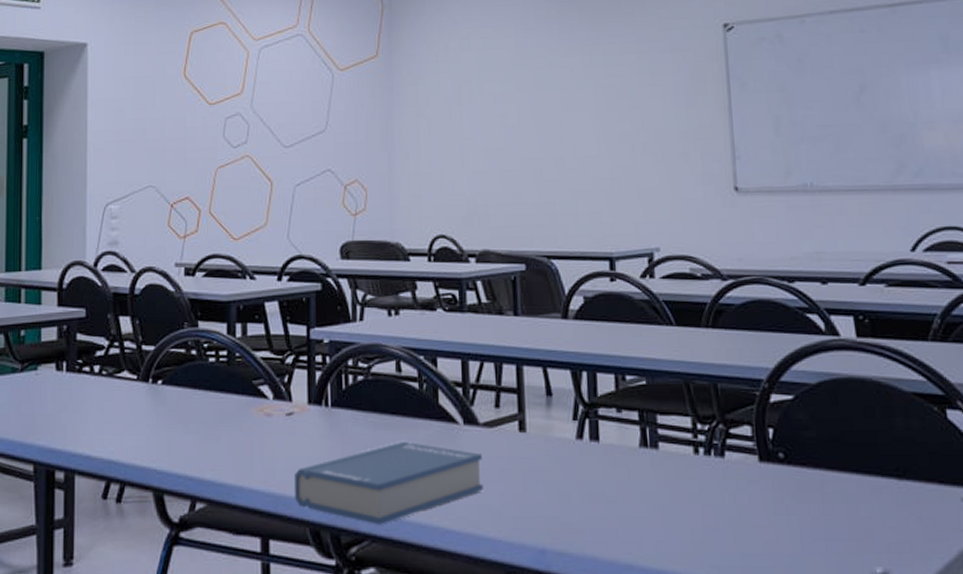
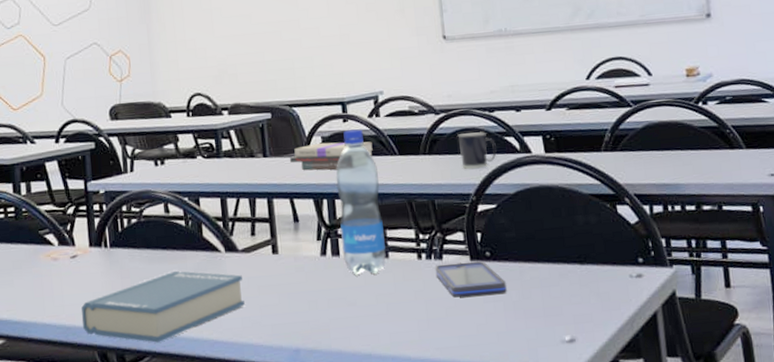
books: none [544,303,645,337] -> present [289,141,373,170]
bottle: none [598,291,655,468] -> present [335,129,386,275]
mobile phone: none [714,463,804,506] -> present [435,261,507,298]
mug: none [748,305,797,350] -> present [457,132,498,170]

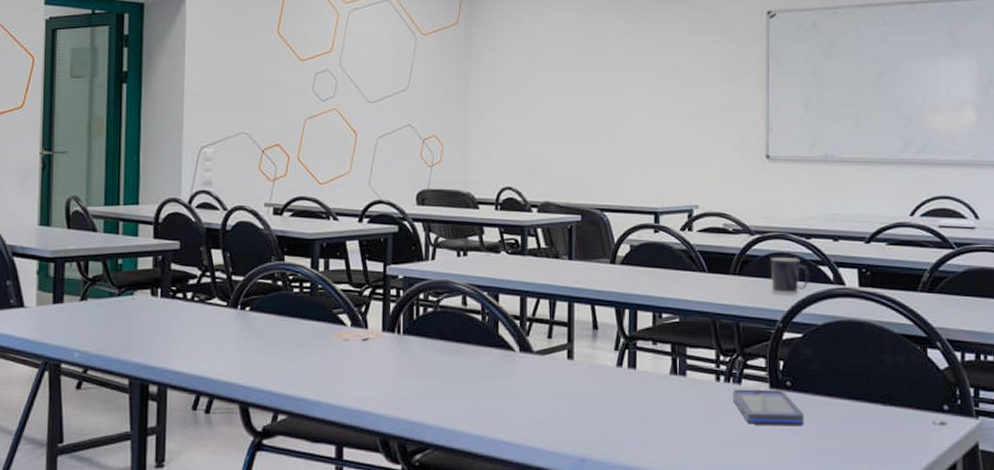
hardback book: present [81,270,245,343] -> none [366,365,534,436]
books: present [289,141,373,170] -> none [595,251,682,280]
bottle: present [335,129,386,275] -> none [639,241,684,392]

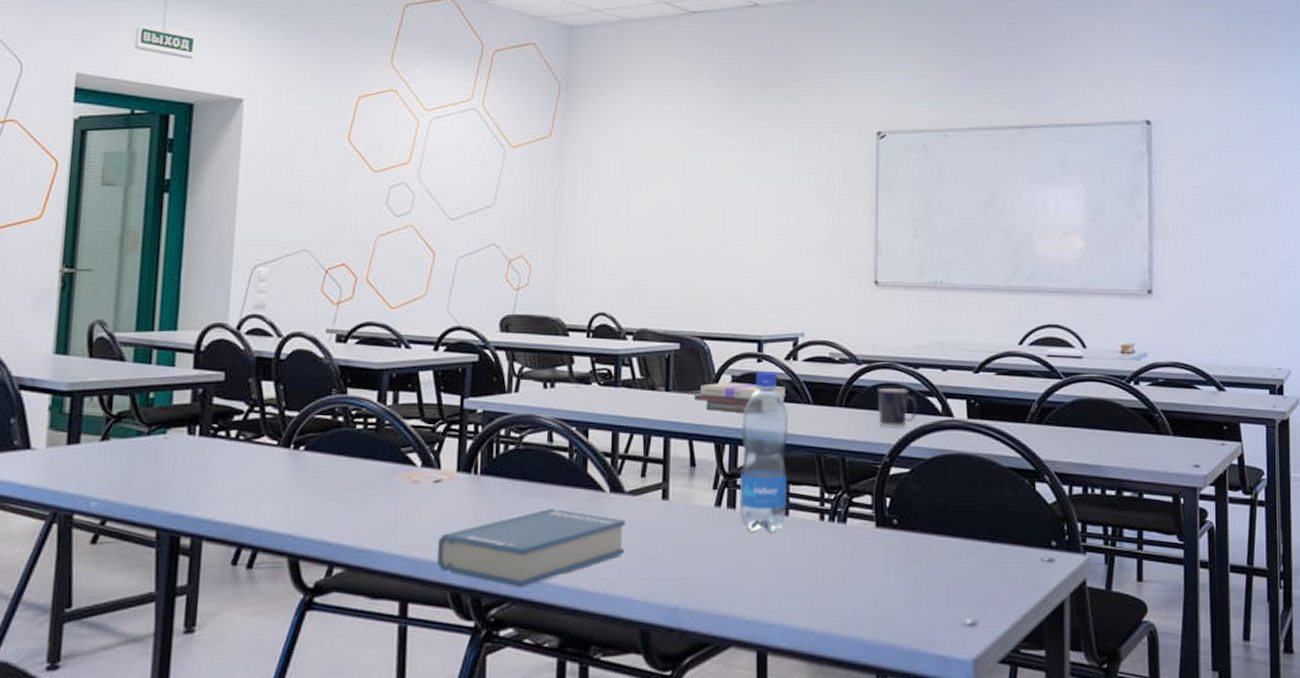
hardback book: none [366,365,534,436] -> present [436,508,625,587]
books: none [595,251,682,280] -> present [693,382,786,413]
bottle: none [639,241,684,392] -> present [739,371,788,533]
mobile phone: present [732,389,804,425] -> none [837,528,911,566]

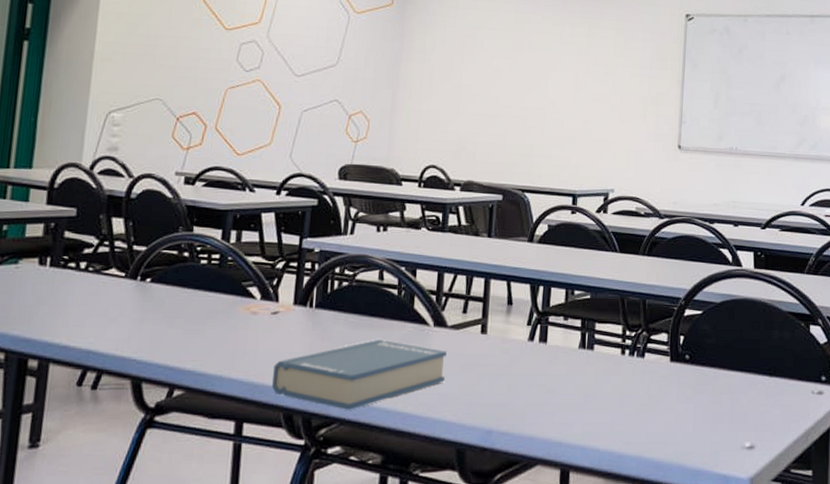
books: present [693,382,786,413] -> none [513,230,596,258]
bottle: present [739,371,788,533] -> none [550,222,597,365]
mug: present [877,388,918,428] -> none [676,240,712,275]

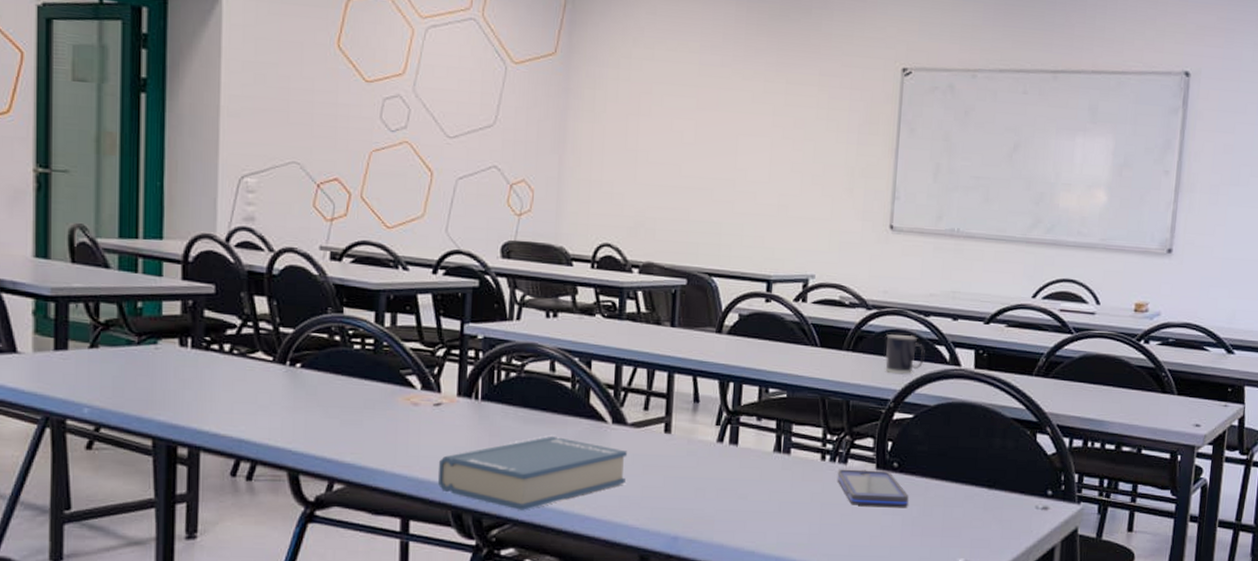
mobile phone: none [635,362,700,396] -> present [837,469,909,507]
mug: none [676,240,712,275] -> present [885,334,926,375]

